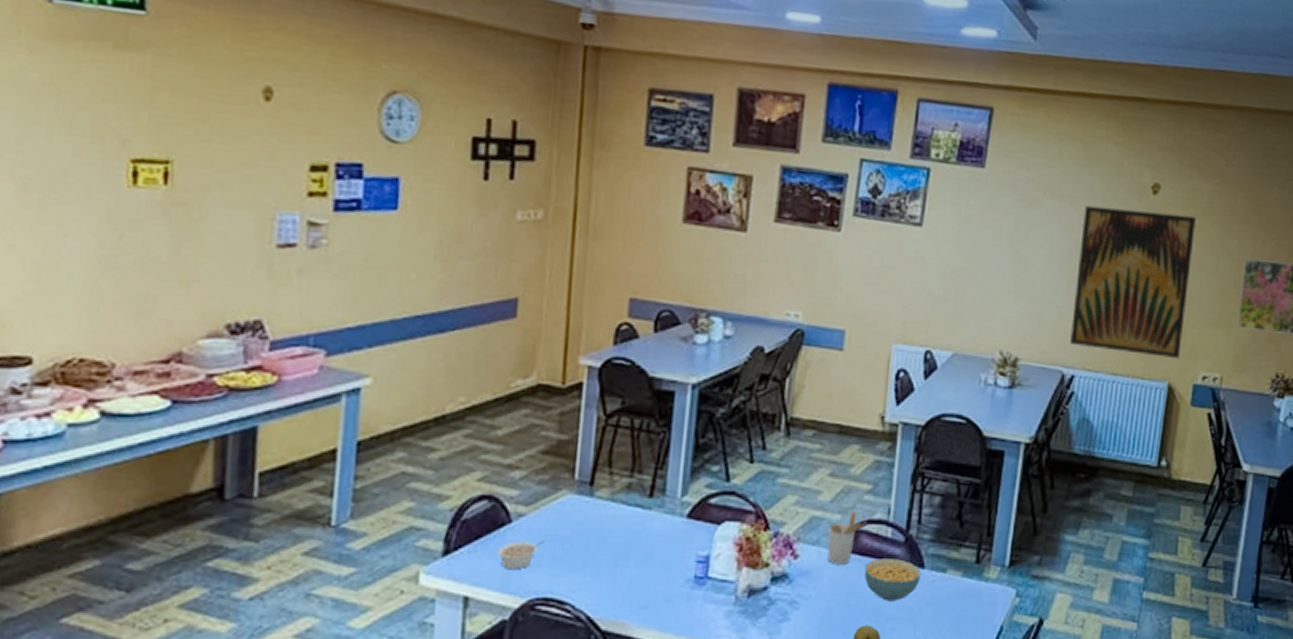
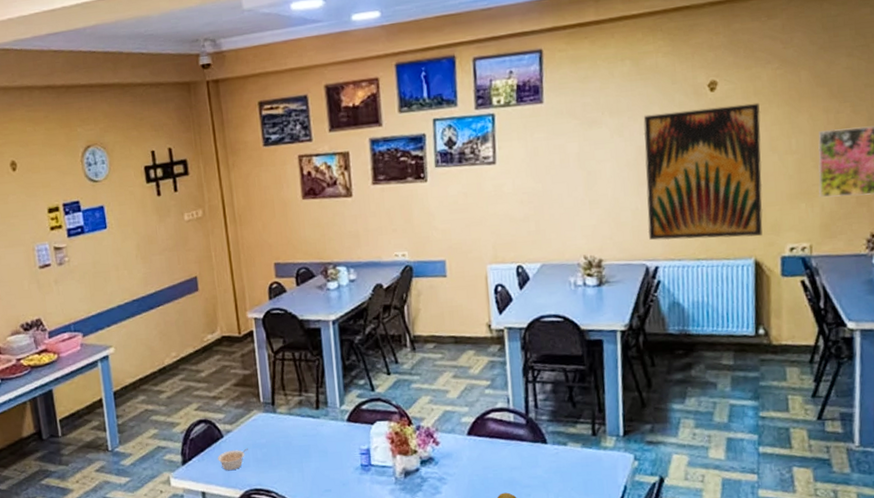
utensil holder: present [827,511,867,564] -> none [460,403,491,447]
cereal bowl: present [864,559,921,601] -> none [495,438,545,473]

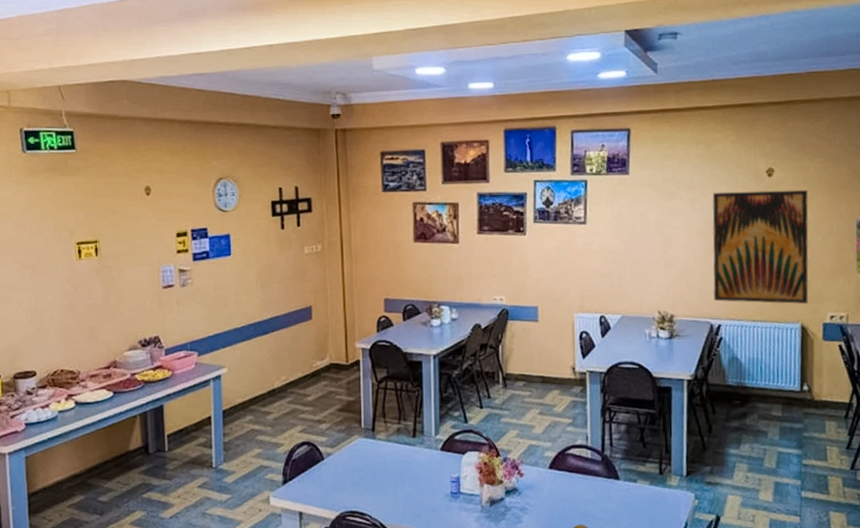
legume: present [218,448,248,470] -> none [317,471,346,492]

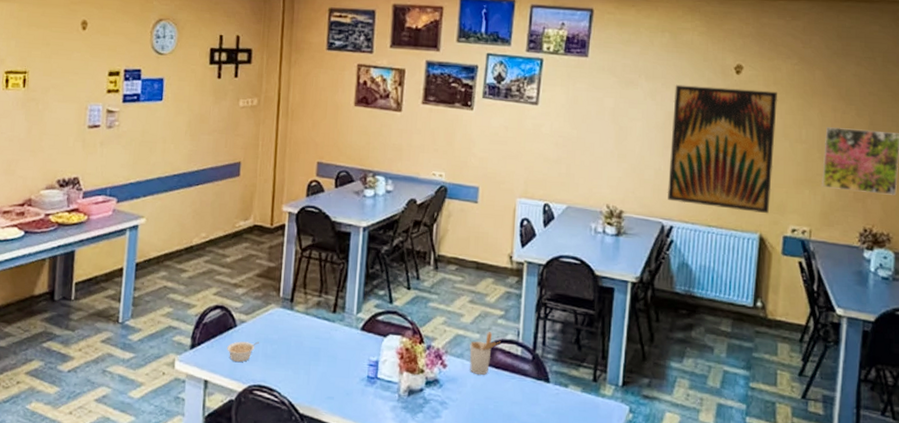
legume: none [317,471,346,492] -> present [227,341,259,362]
utensil holder: none [543,439,571,479] -> present [469,332,500,375]

